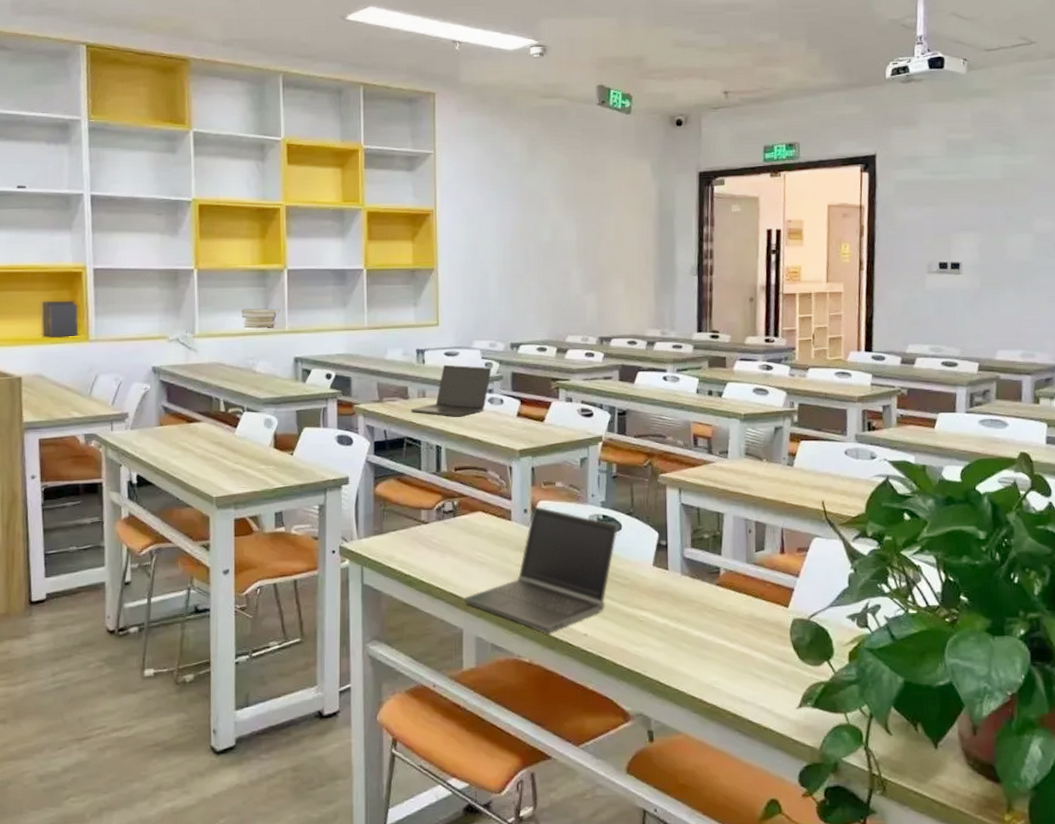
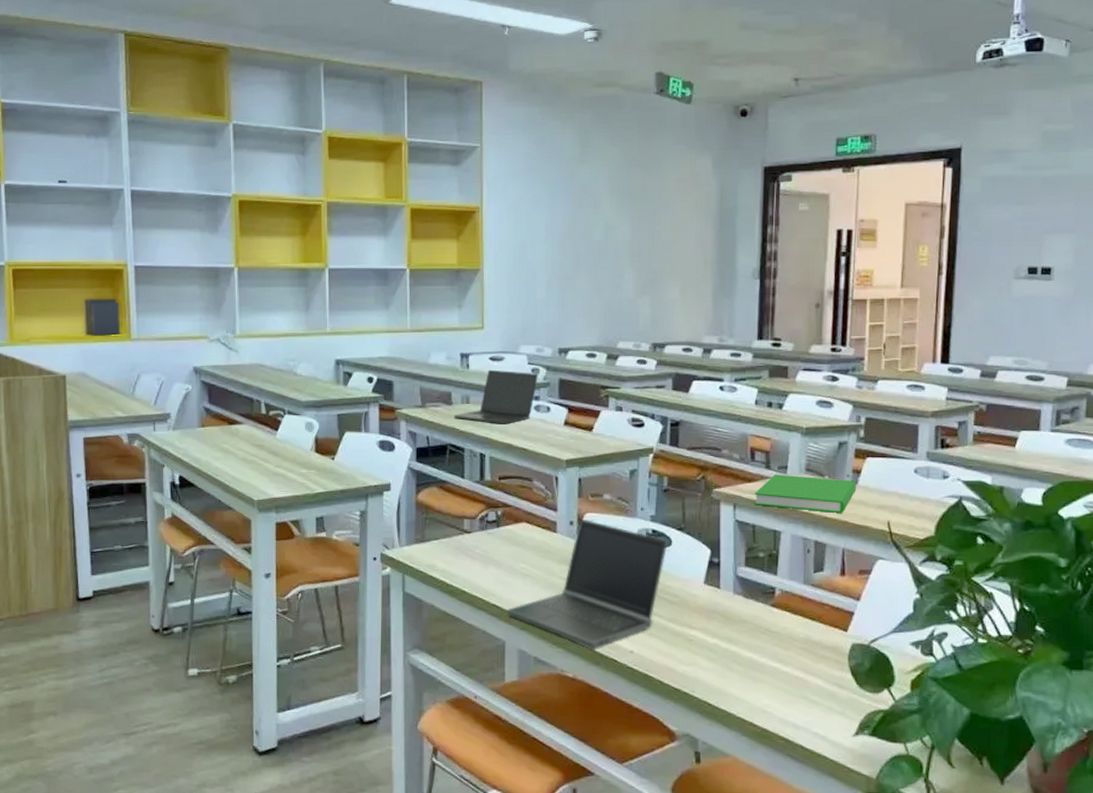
books: present [241,309,280,329] -> none [282,309,321,329]
book: none [698,458,792,495] -> present [755,474,857,514]

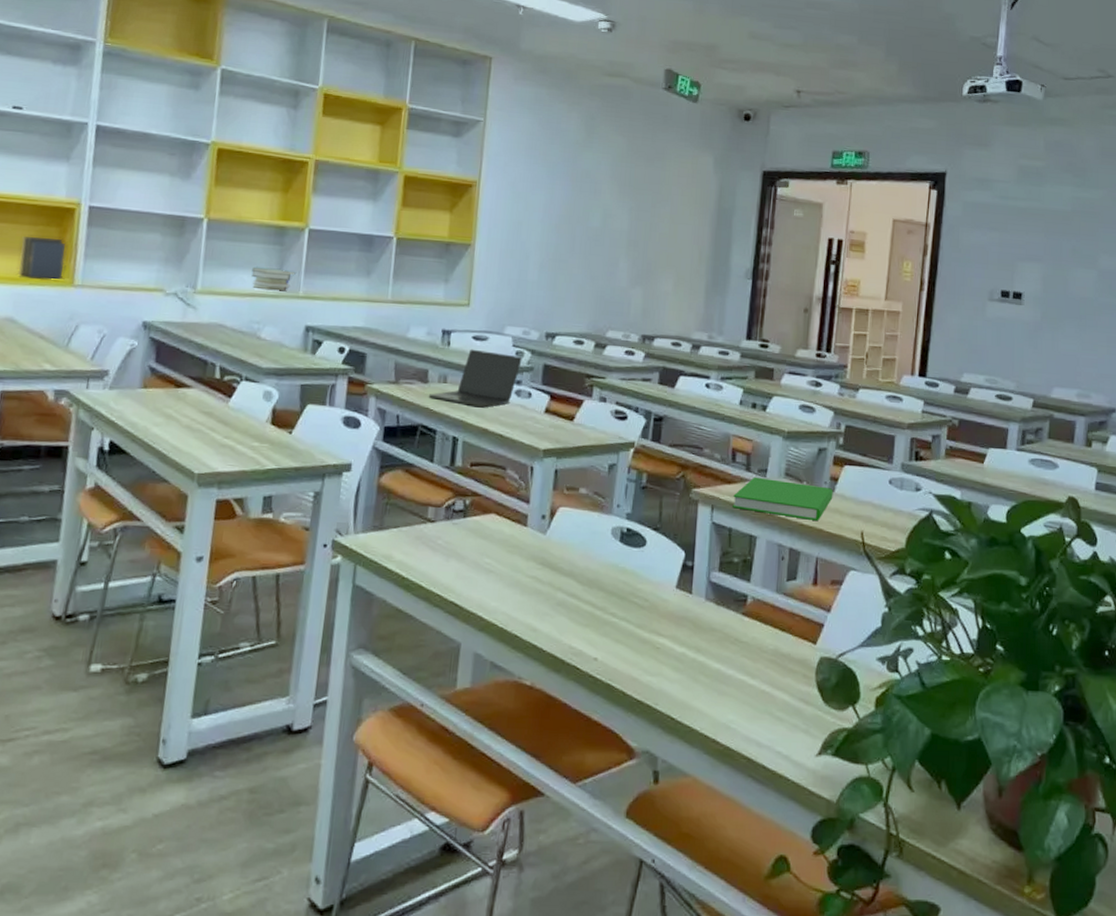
books: none [282,309,321,329] -> present [251,268,296,292]
laptop computer: present [507,518,669,649] -> none [466,512,643,655]

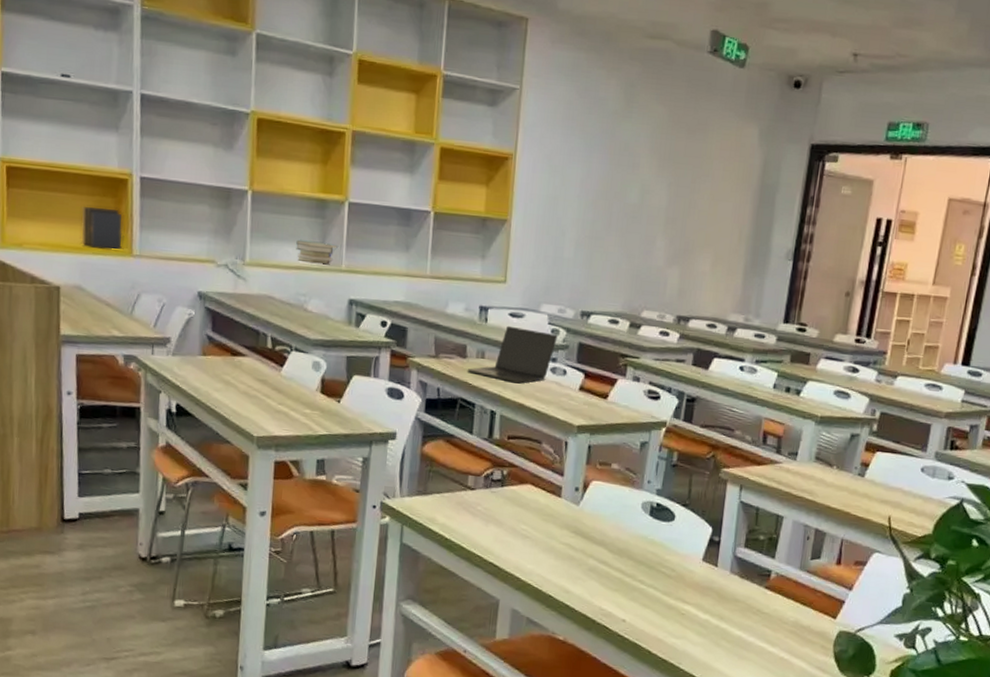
book: present [732,477,833,522] -> none [761,459,863,505]

